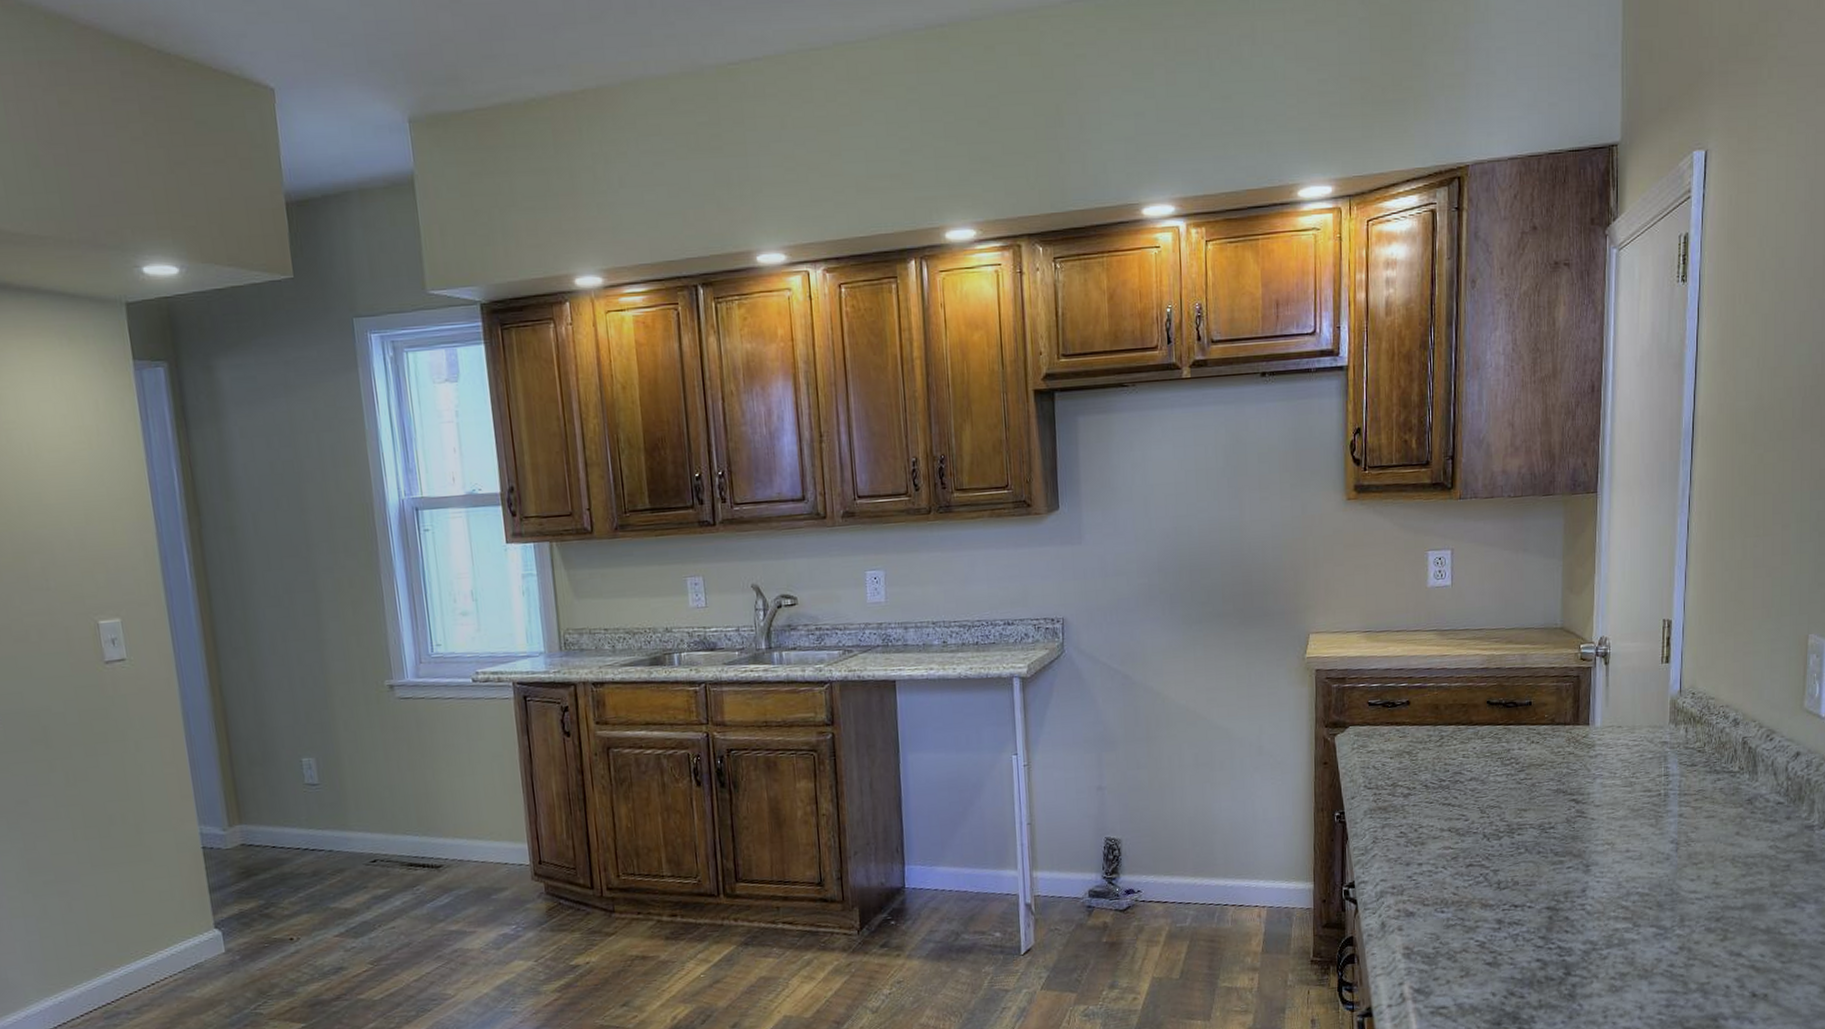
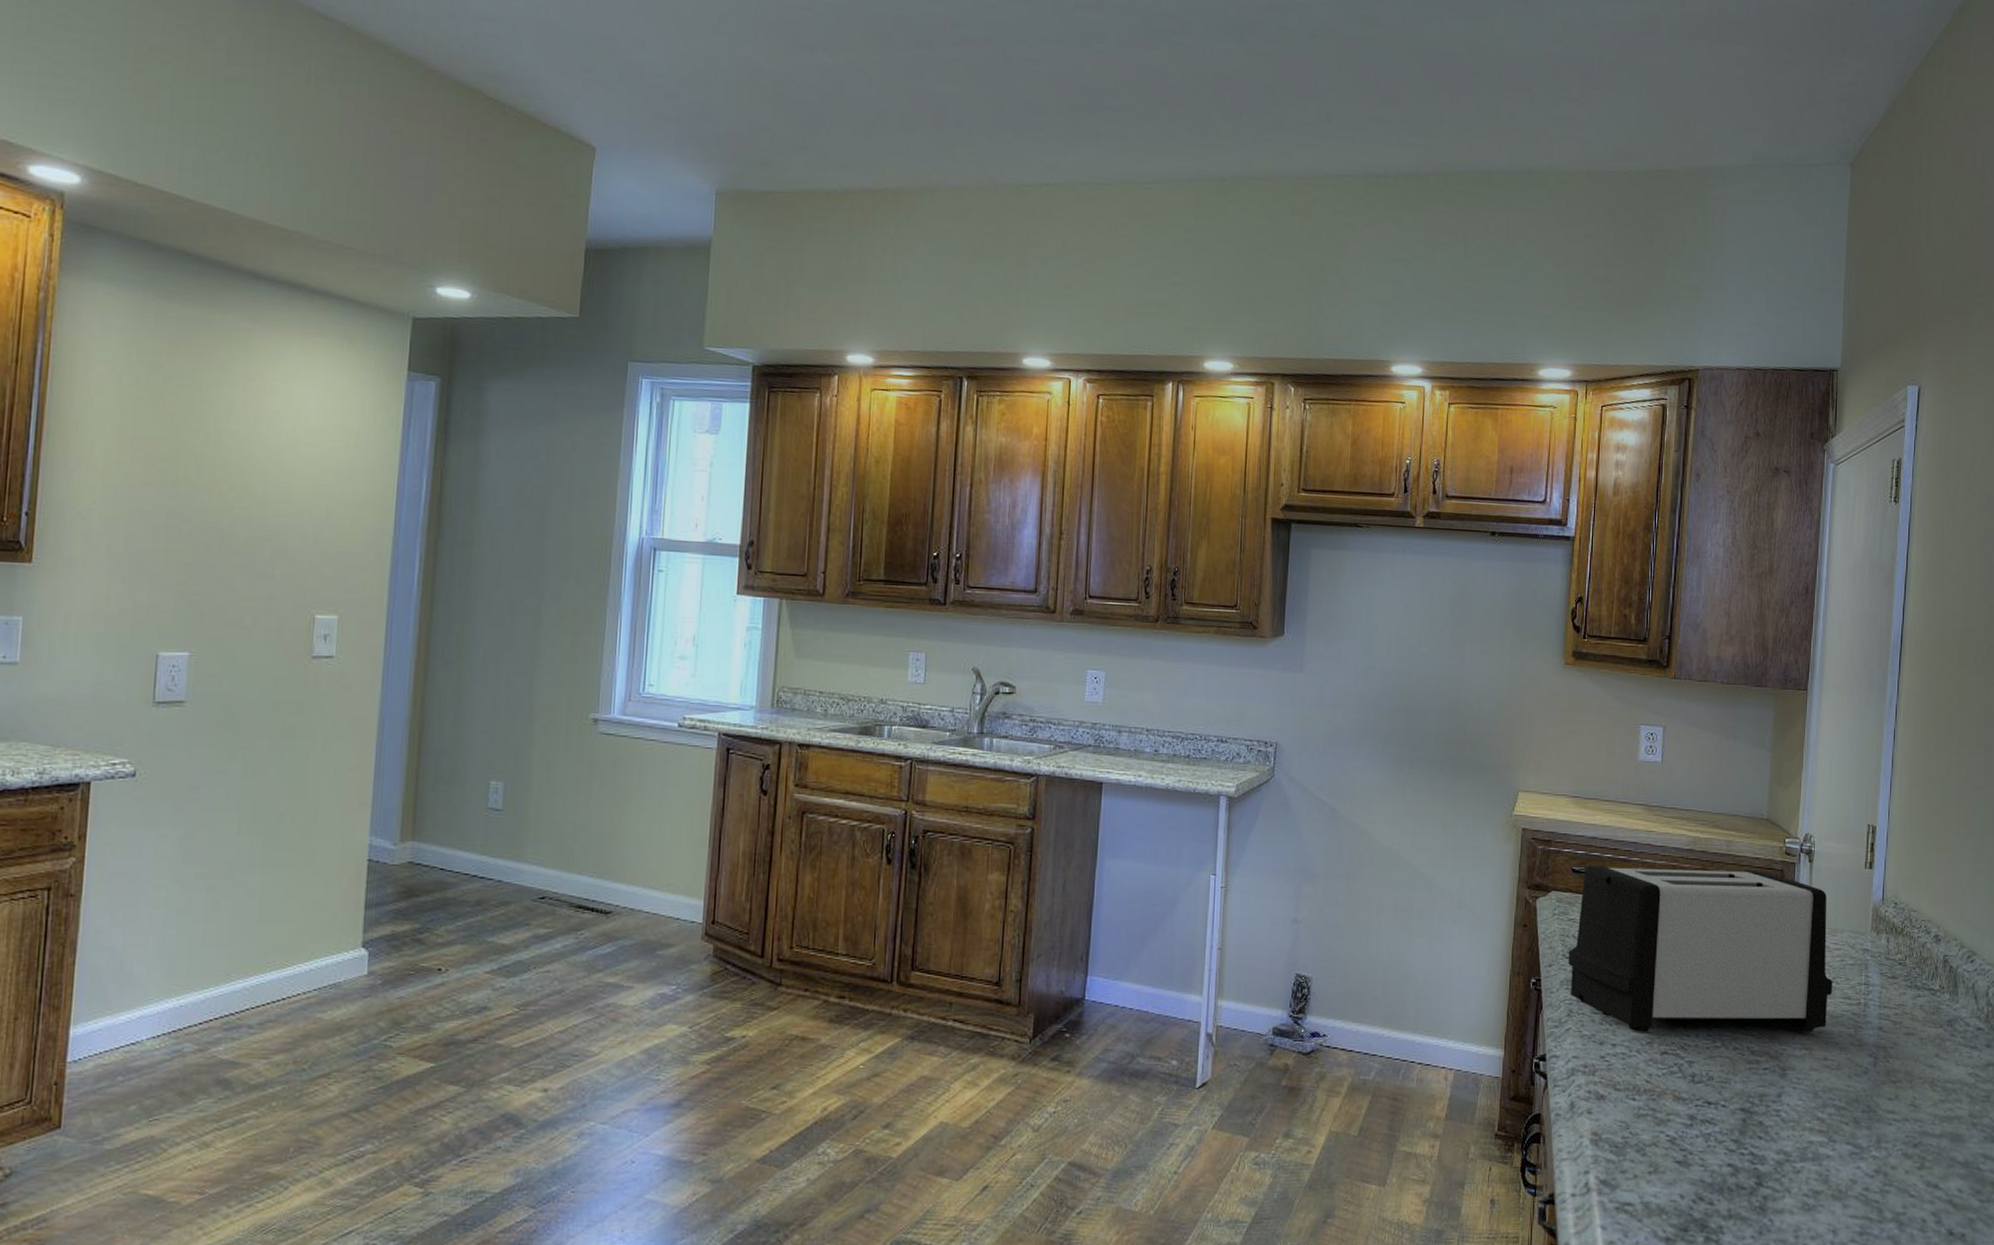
toaster: none [1370,679,1632,850] -> present [1568,865,1832,1032]

